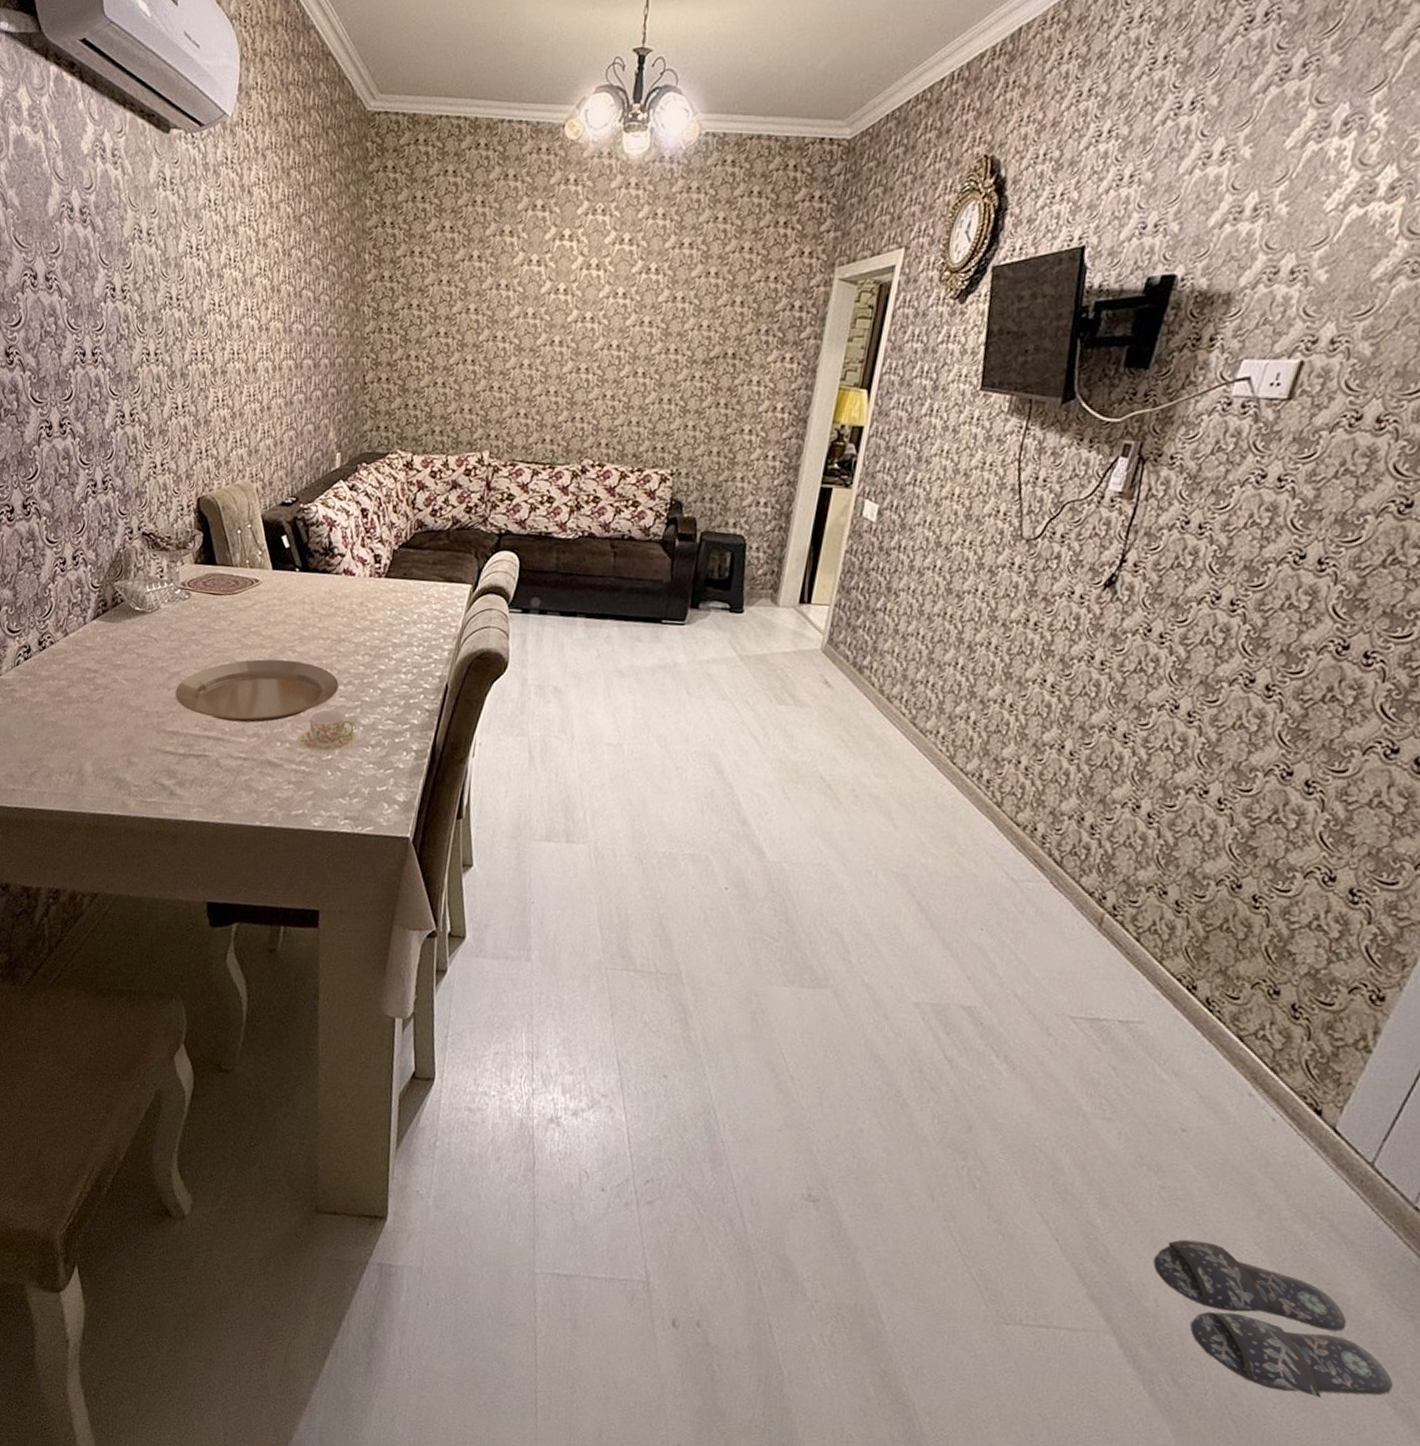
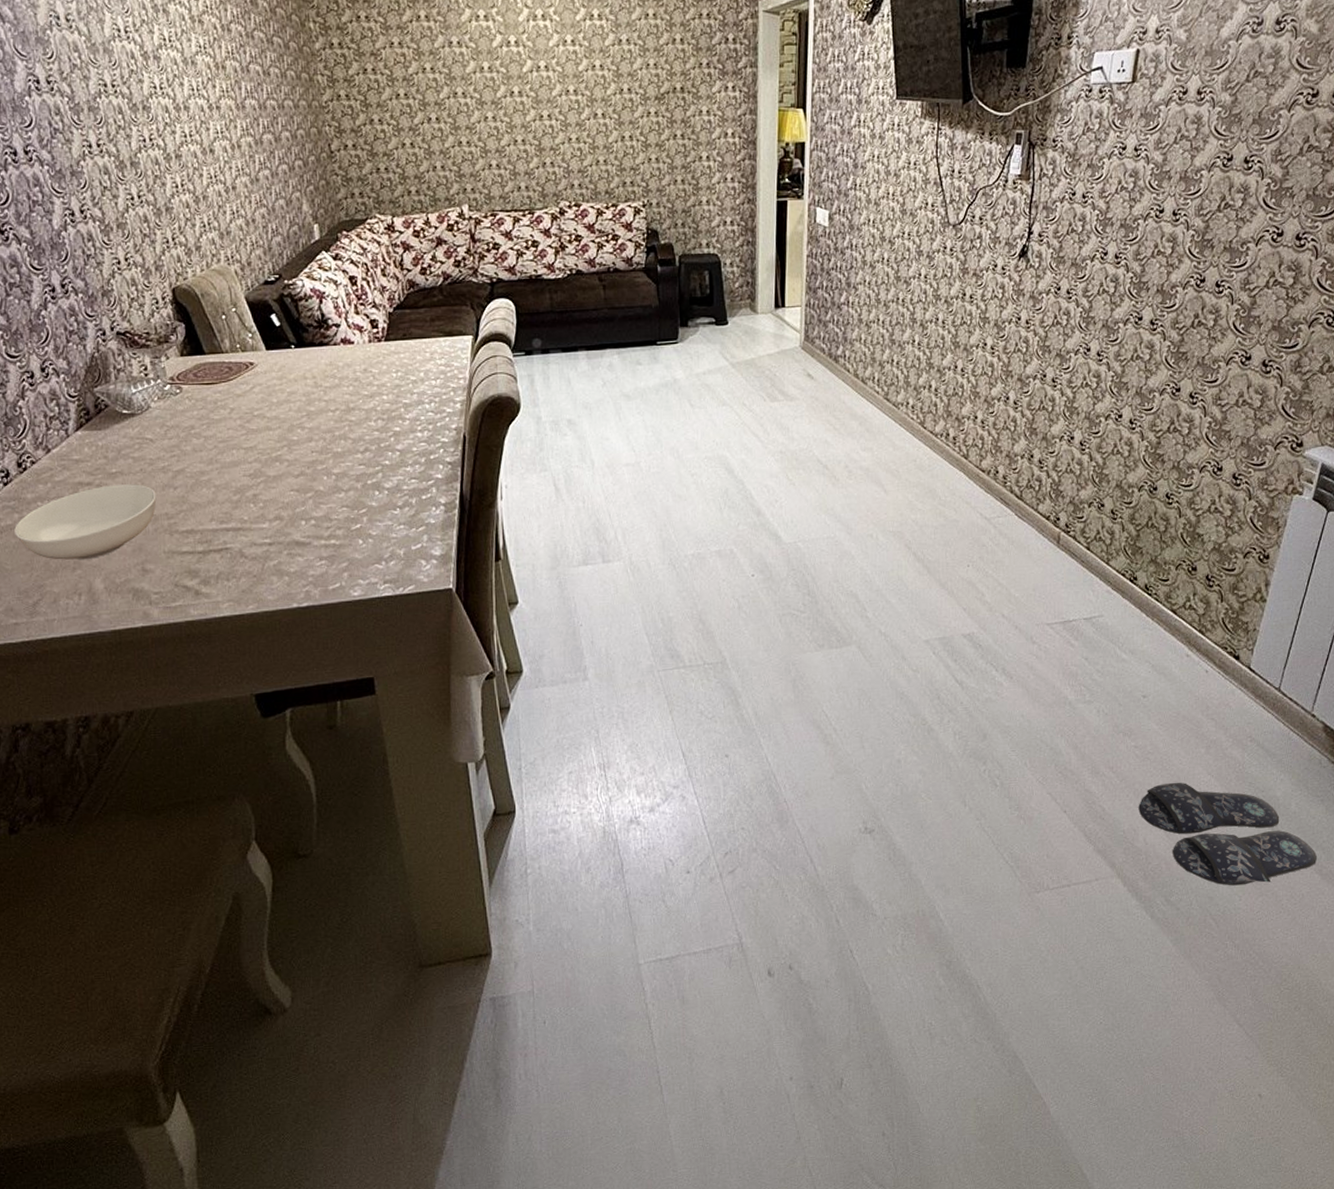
bowl: none [25,675,152,742] -> present [13,484,157,560]
plate: present [175,659,340,723] -> none [182,437,357,510]
teacup: present [297,709,357,753] -> none [322,479,383,523]

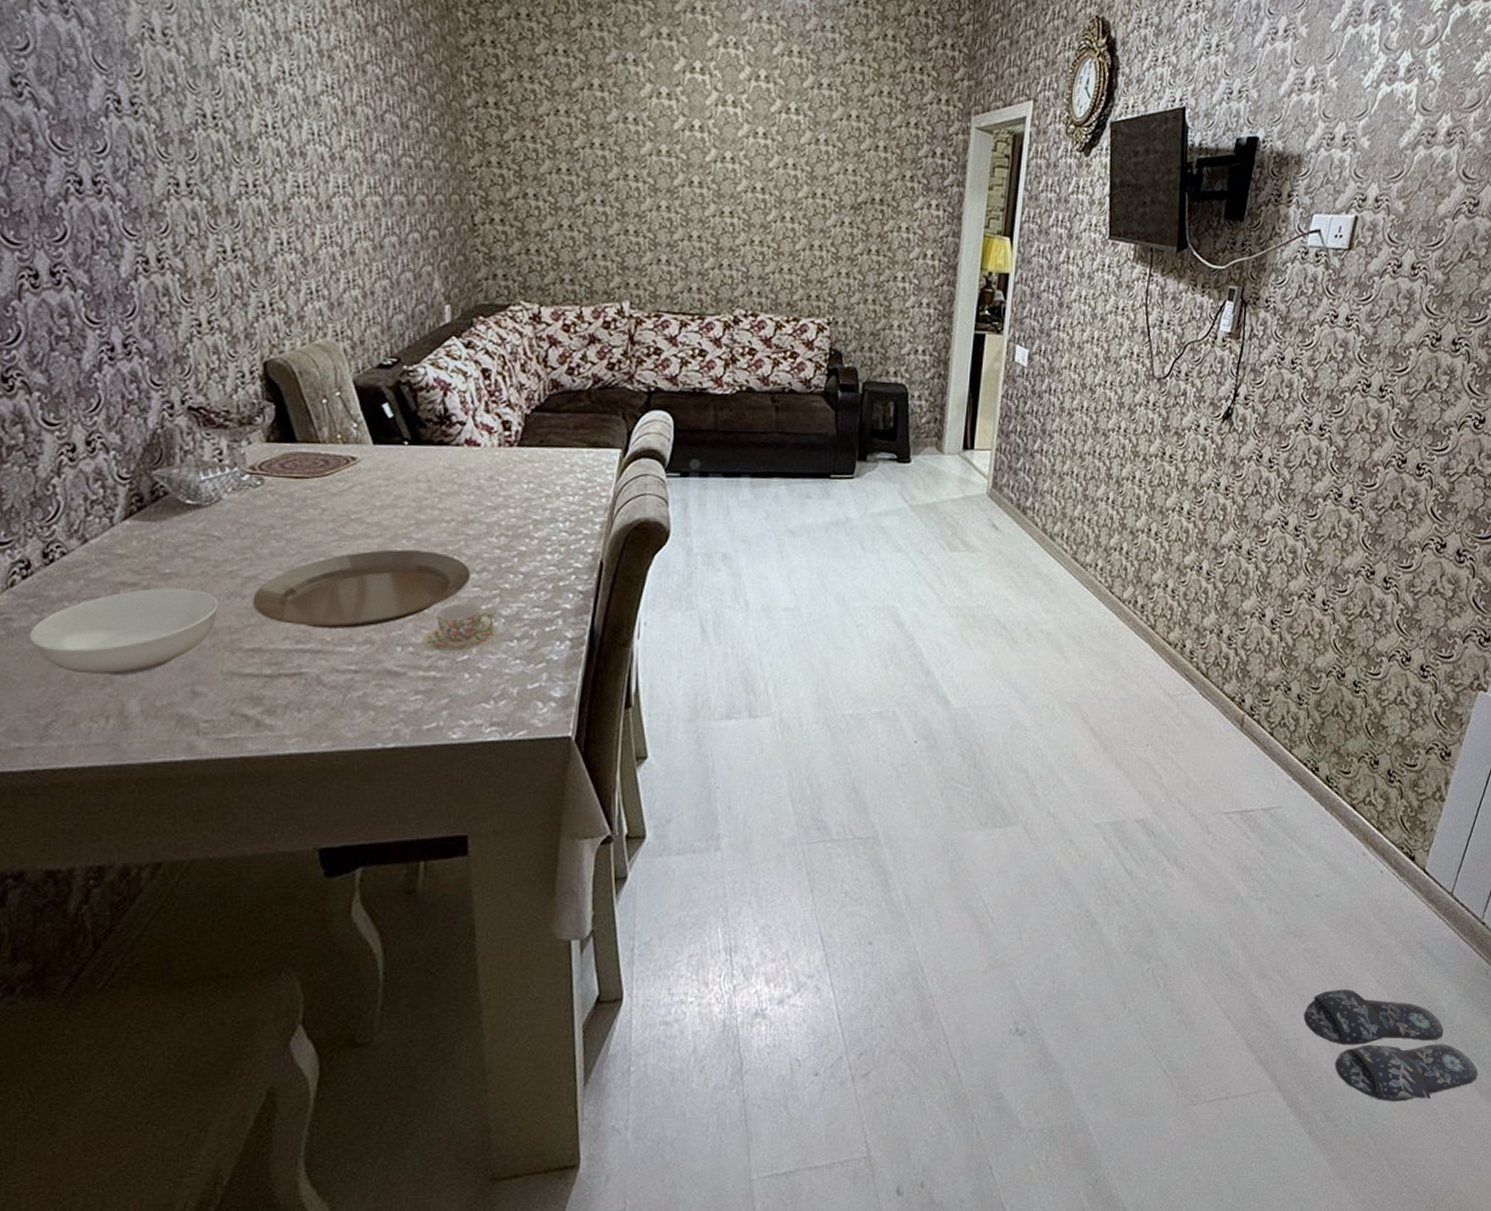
plate: none [182,437,357,510] -> present [252,549,472,629]
teacup: none [322,479,383,523] -> present [423,603,498,652]

